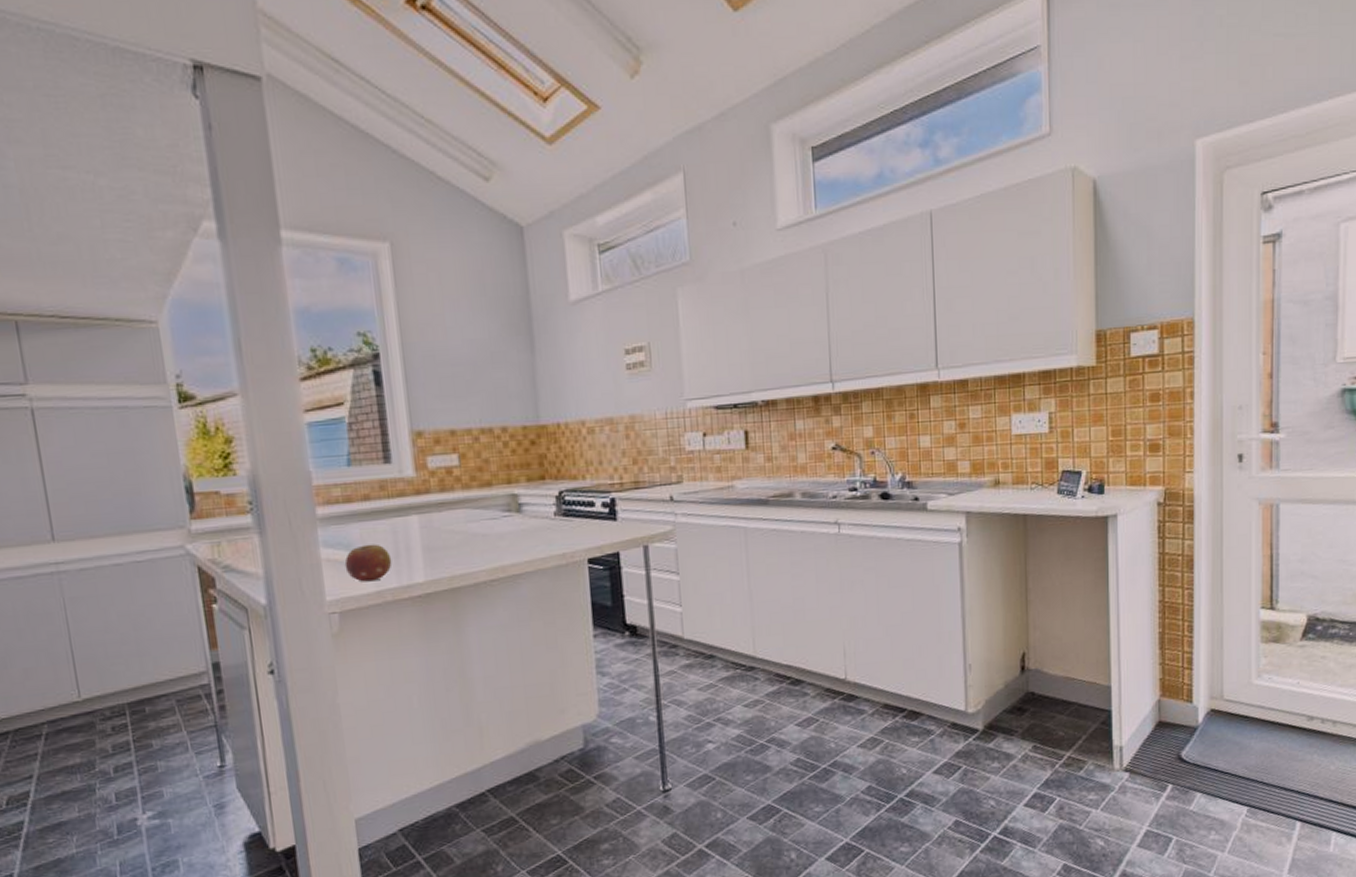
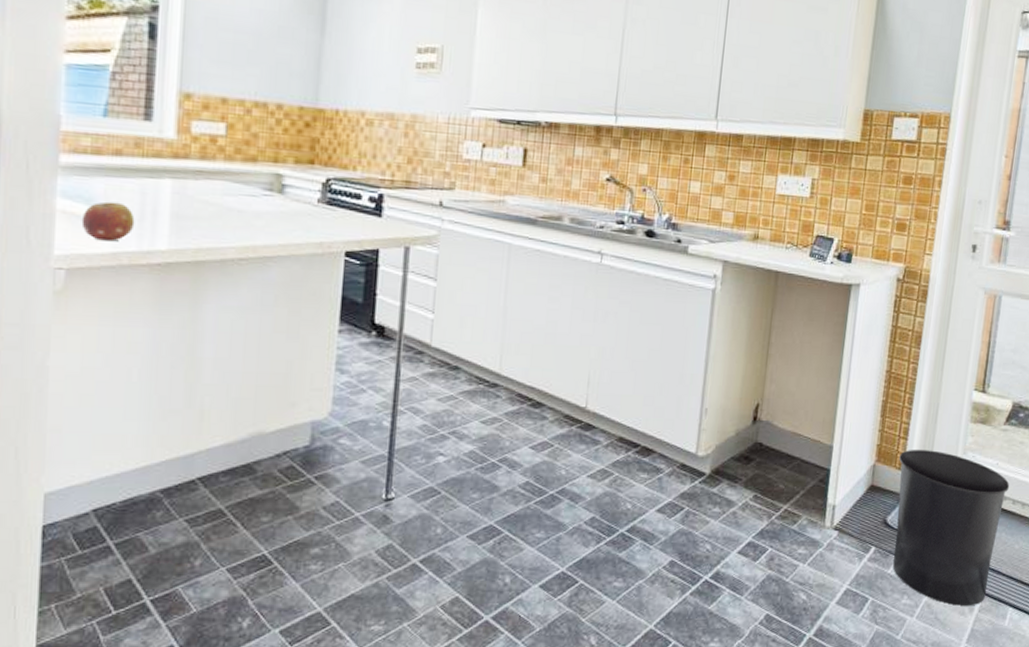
waste bin: none [1186,677,1316,836] -> present [893,449,1010,606]

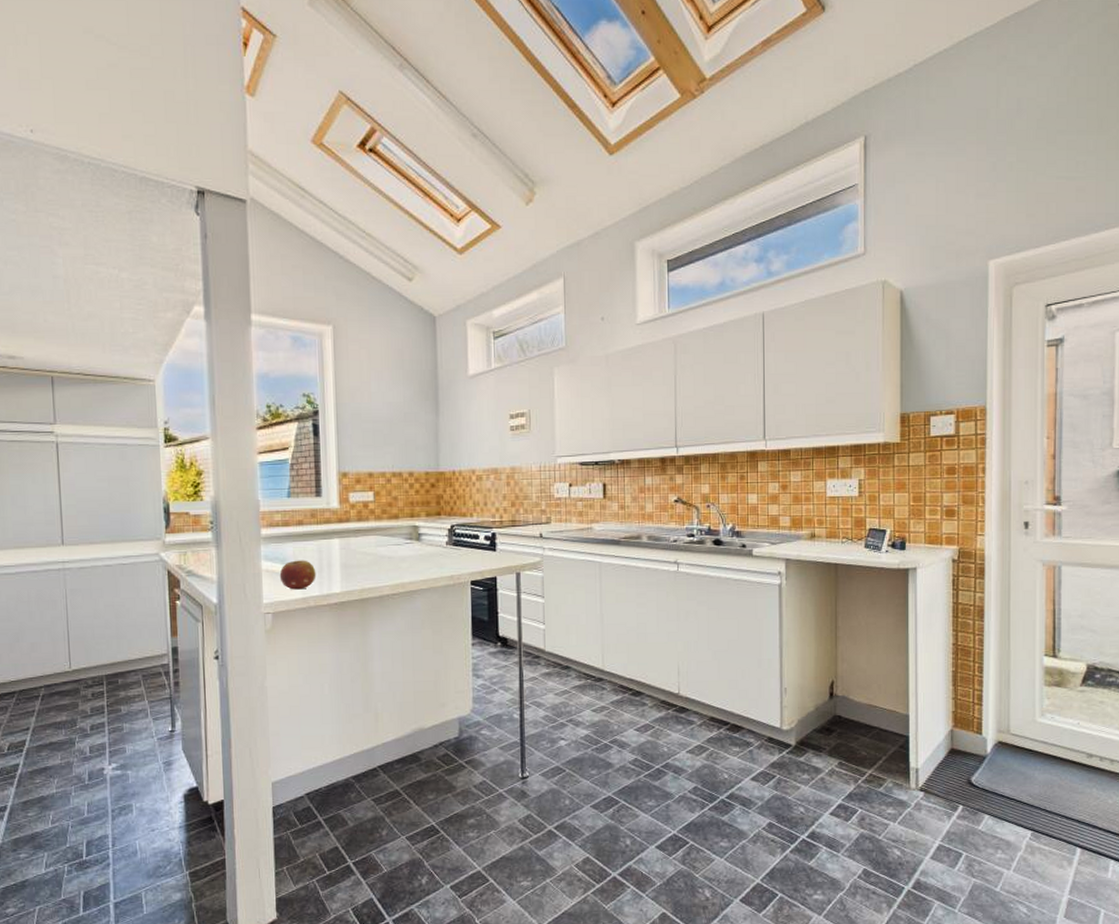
waste bin: present [893,449,1010,606] -> none [976,713,1095,859]

